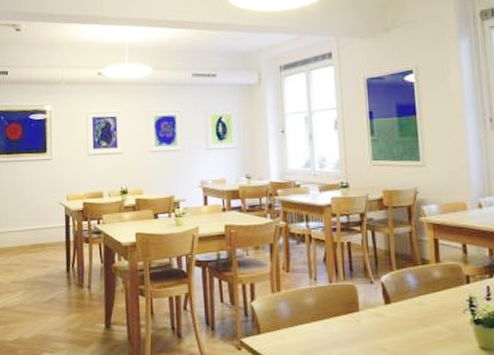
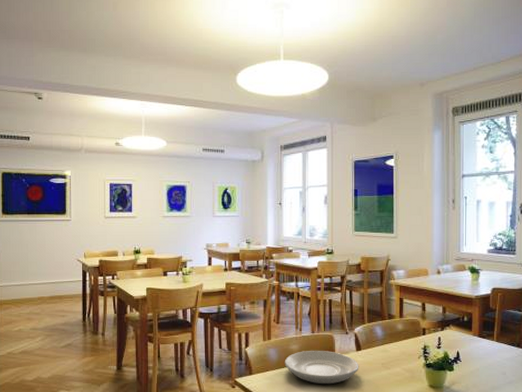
plate: none [298,304,390,346] -> present [284,351,359,385]

